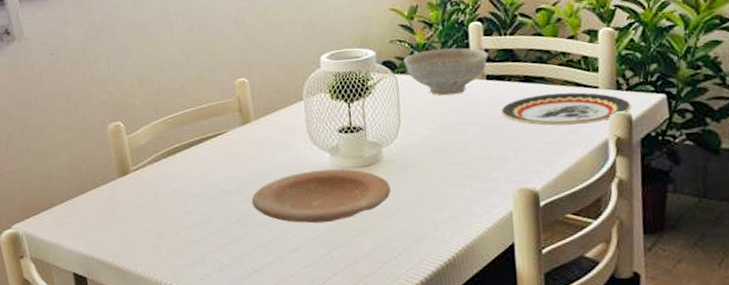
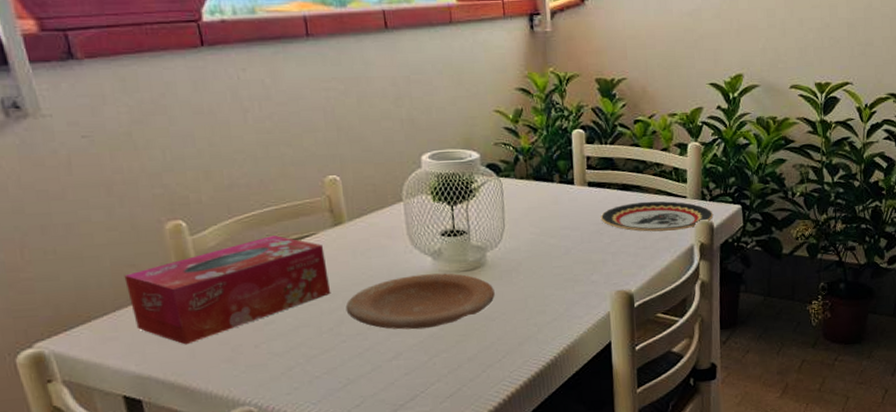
tissue box: none [77,134,239,231] -> present [124,235,331,345]
decorative bowl: present [403,48,489,96] -> none [507,153,590,201]

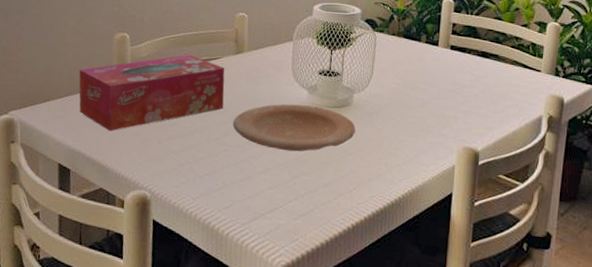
plate: present [600,201,714,232] -> none [458,69,565,101]

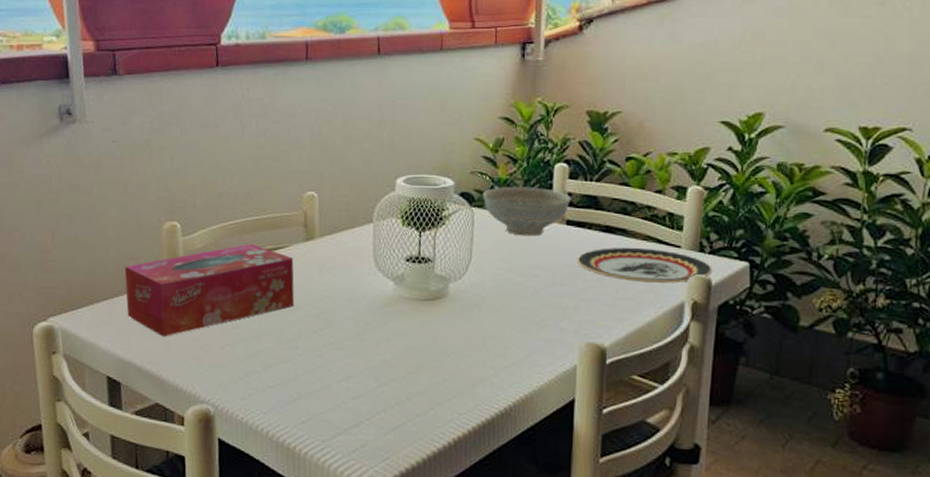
plate: present [232,104,356,152] -> none [305,298,453,355]
decorative bowl: none [383,16,455,58] -> present [482,186,571,237]
plate: none [458,69,565,101] -> present [576,247,713,284]

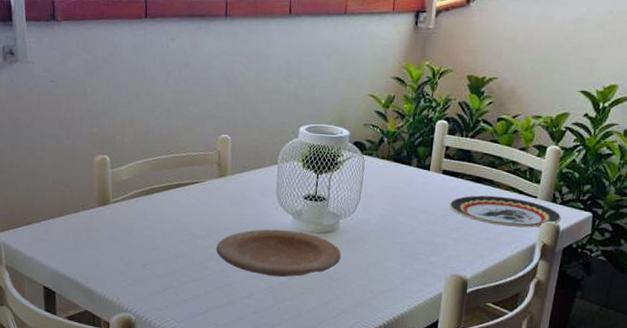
tissue box: present [124,244,295,337] -> none [60,178,208,255]
plate: none [305,298,453,355] -> present [216,229,341,278]
decorative bowl: present [482,186,571,237] -> none [372,138,449,183]

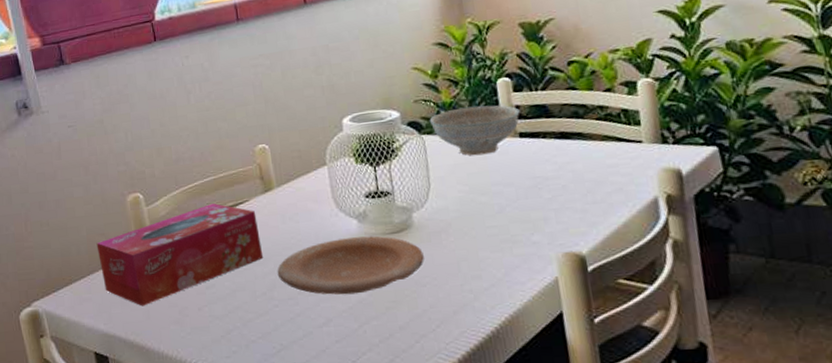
tissue box: none [60,178,208,255] -> present [96,203,264,307]
decorative bowl: none [372,138,449,183] -> present [429,105,520,156]
plate: present [449,195,562,228] -> none [536,147,681,185]

